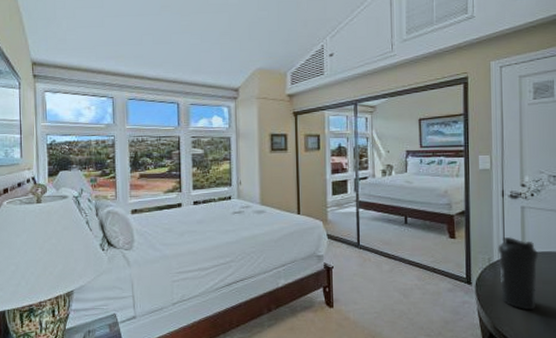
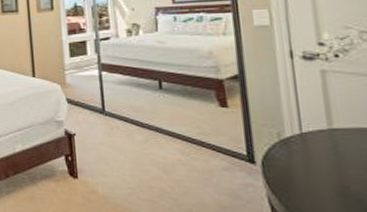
water bottle: present [497,236,538,311] -> none [289,107,357,203]

